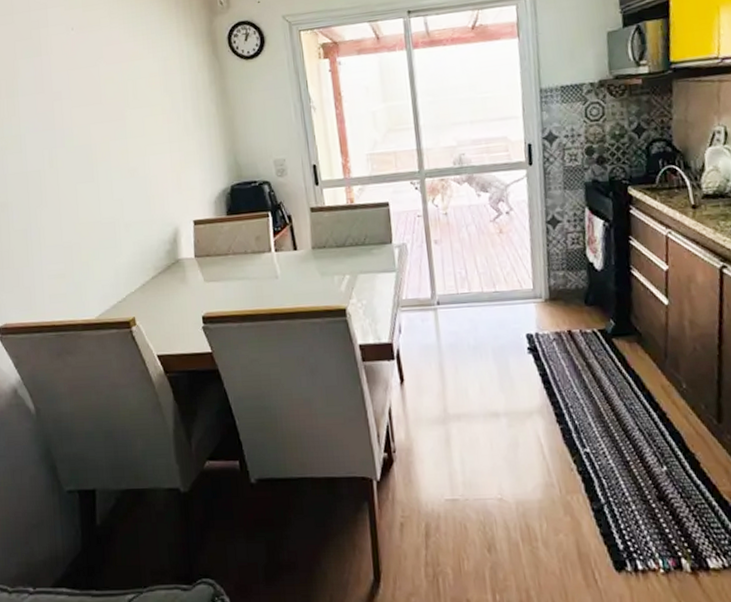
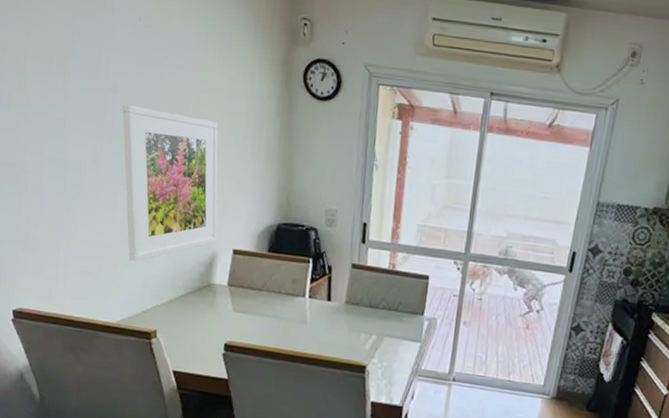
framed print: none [69,103,177,254] -> present [122,104,219,261]

